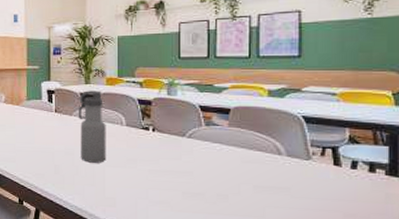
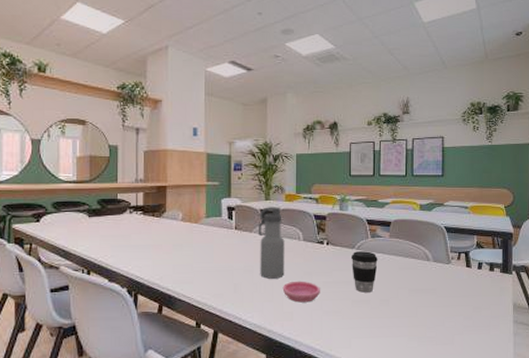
saucer: none [104,166,145,190] -> present [282,281,320,303]
coffee cup: none [180,140,214,185] -> present [350,251,378,293]

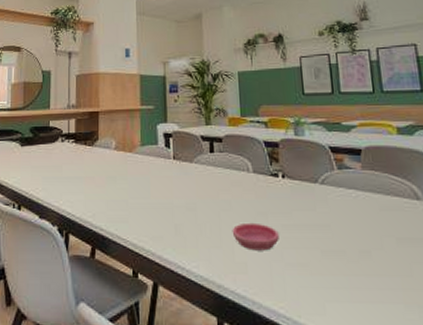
water bottle: present [259,207,285,279] -> none [199,132,234,219]
coffee cup: present [350,251,378,293] -> none [314,186,350,240]

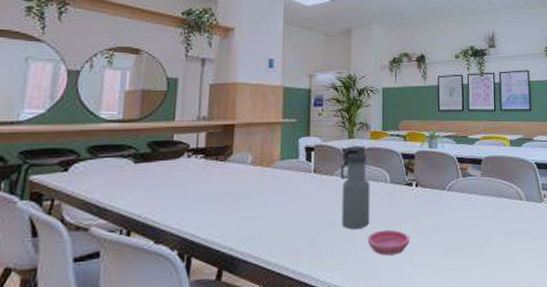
water bottle: none [199,132,234,219] -> present [341,146,370,229]

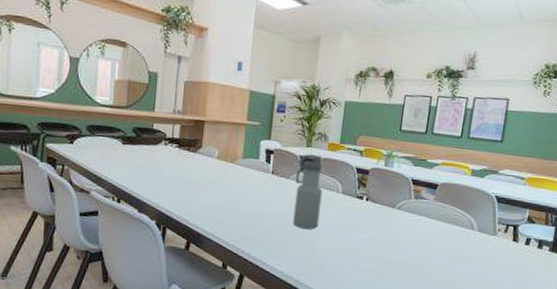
saucer: present [367,229,409,256] -> none [314,234,354,258]

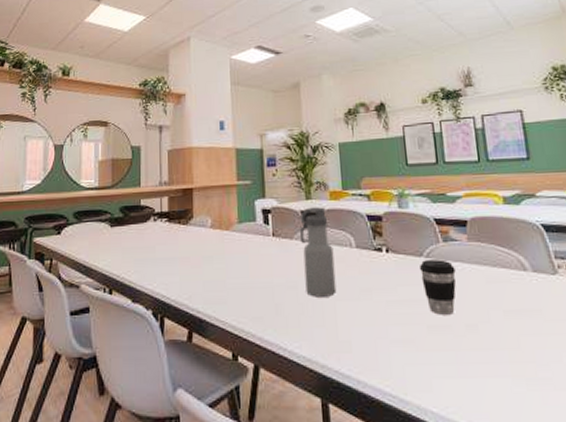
coffee cup: none [389,211,419,255] -> present [419,259,456,315]

